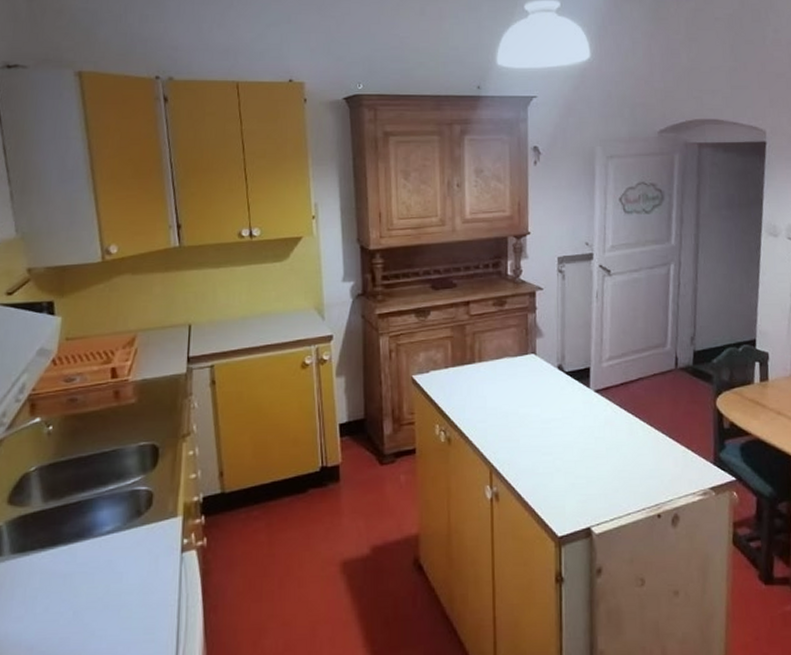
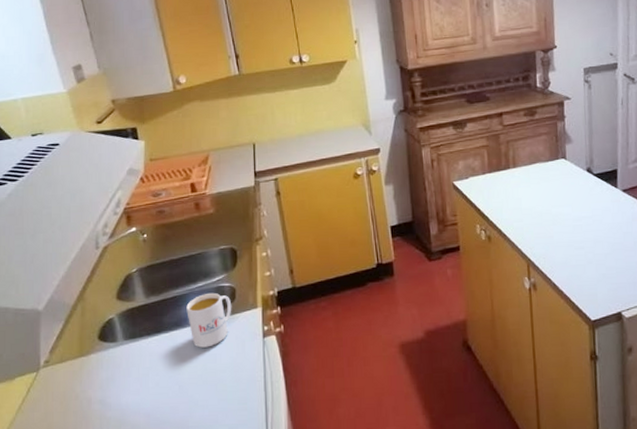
mug: none [91,497,147,565] -> present [186,292,232,348]

